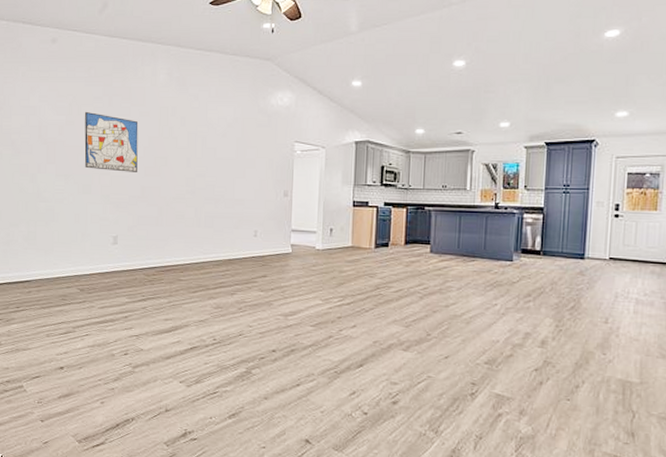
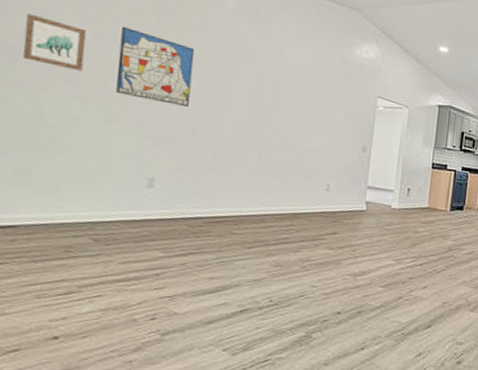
wall art: none [22,113,62,153] -> present [23,13,86,71]

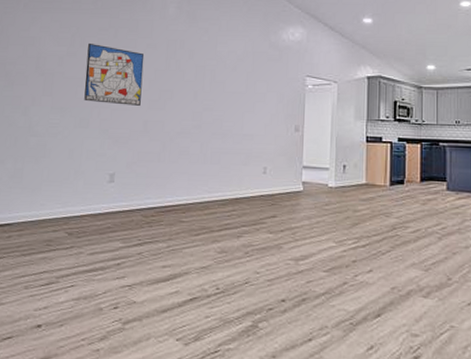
wall art: present [23,13,86,71] -> none [18,43,62,85]

